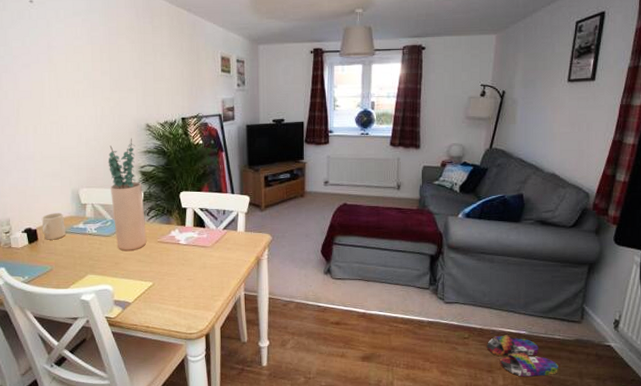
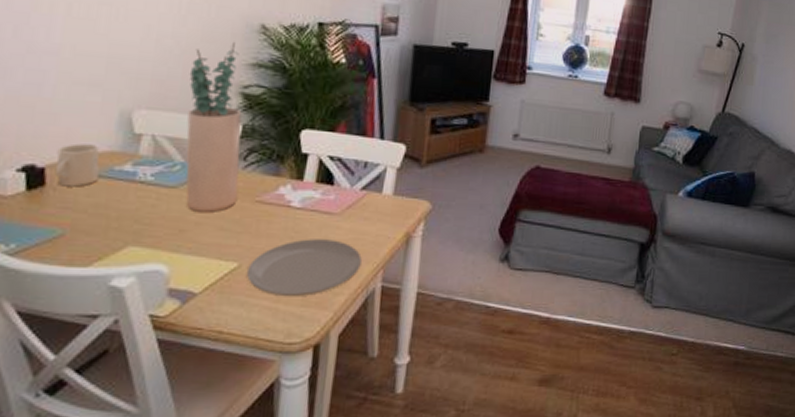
plate: none [159,264,229,303] -> present [247,239,362,297]
slippers: present [487,335,558,377] -> none [698,351,778,406]

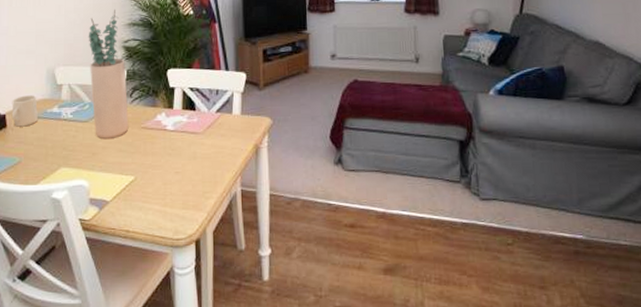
plate: present [247,239,362,297] -> none [142,154,223,202]

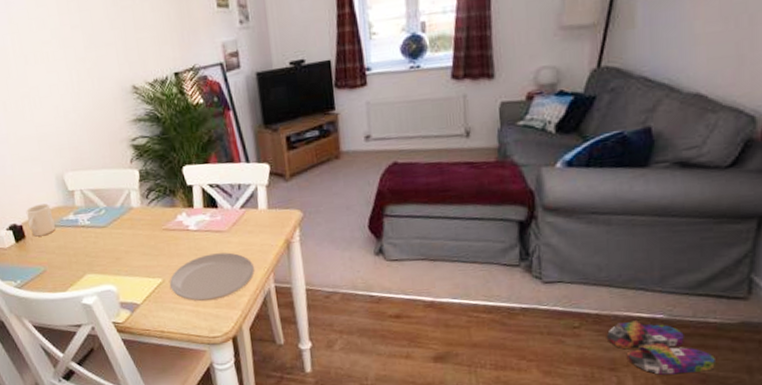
vase: present [88,10,129,139] -> none [92,106,150,243]
plate: none [142,154,223,202] -> present [170,252,254,302]
slippers: none [536,240,629,295] -> present [607,321,715,375]

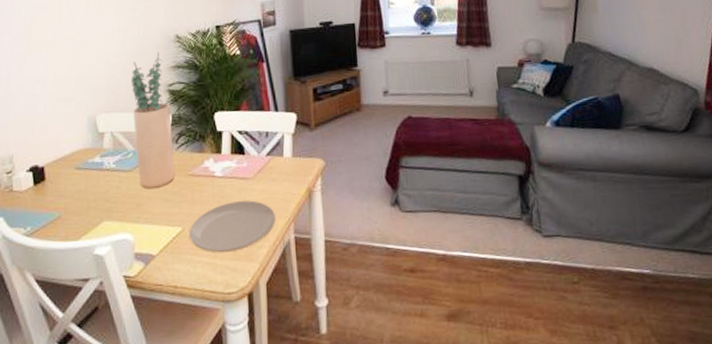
cup: present [26,203,56,237] -> none [50,145,80,180]
vase: none [92,106,150,243] -> present [131,52,175,189]
slippers: present [607,321,715,375] -> none [603,276,700,333]

